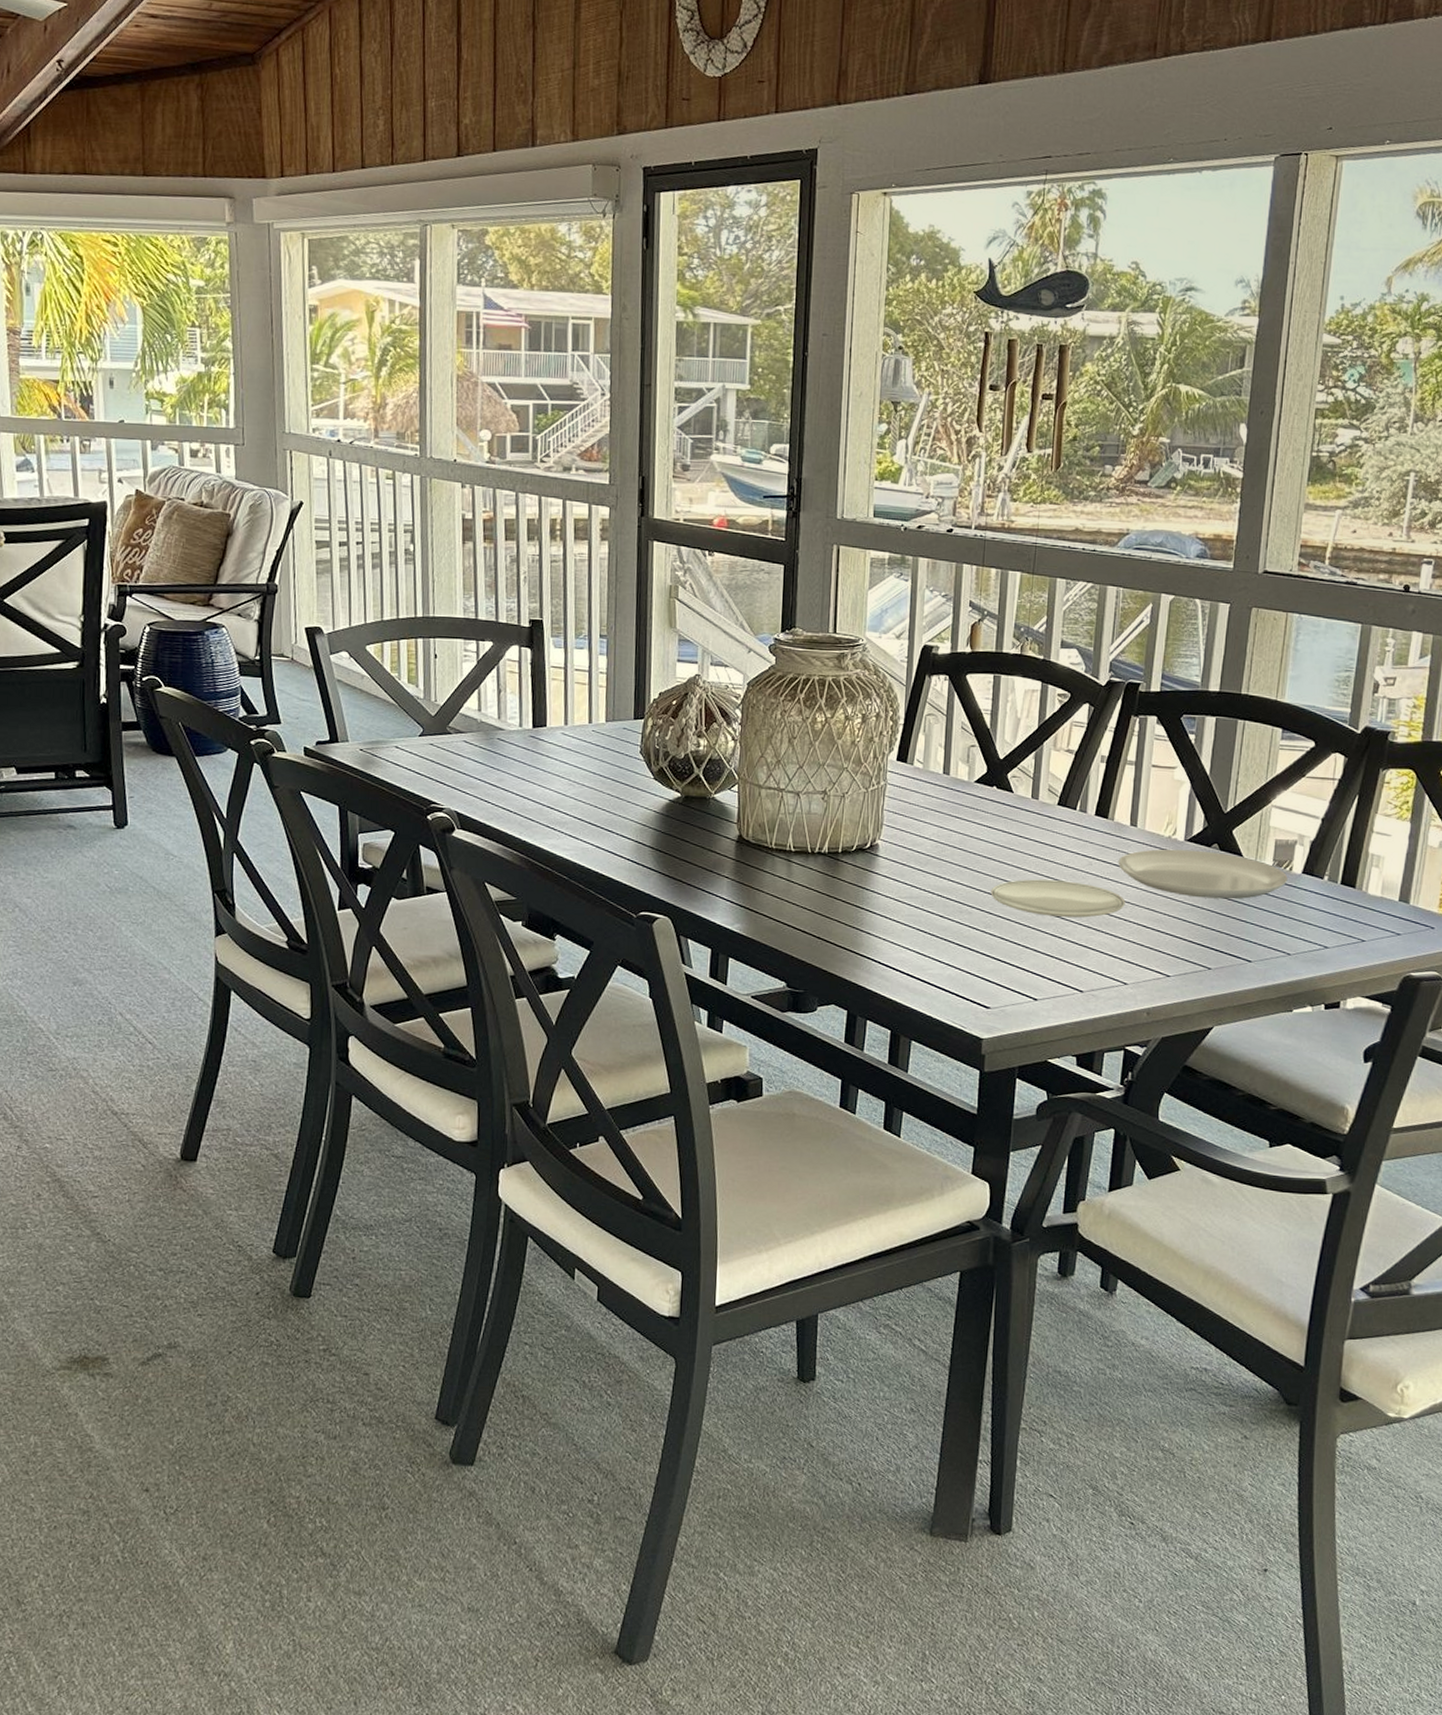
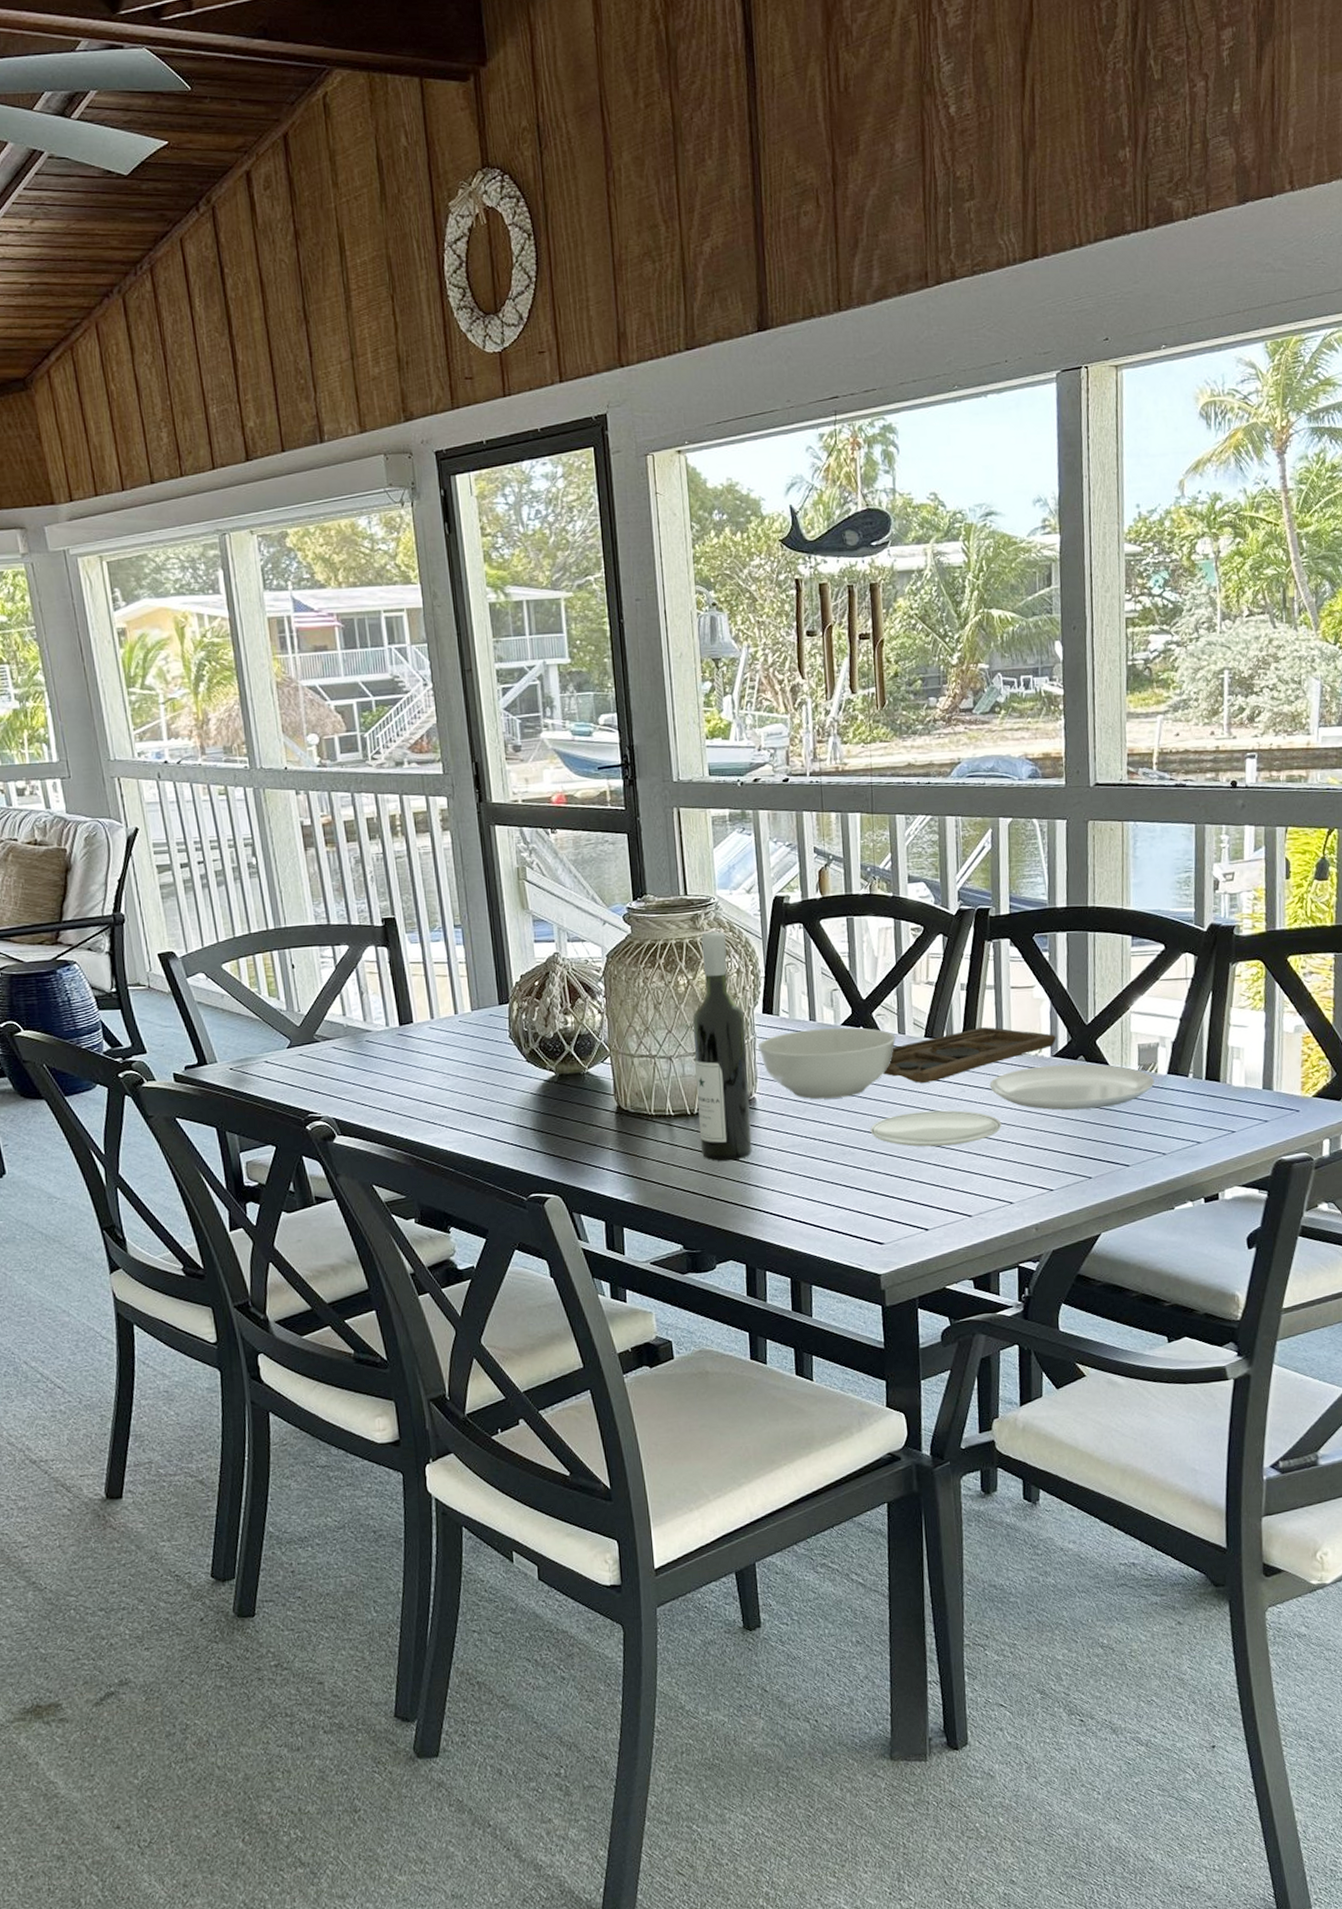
bottle: none [817,672,878,905] -> present [693,931,752,1162]
bowl: none [887,782,1029,855] -> present [757,1027,896,1099]
decorative tray: none [1011,802,1192,851] -> present [883,1027,1056,1083]

